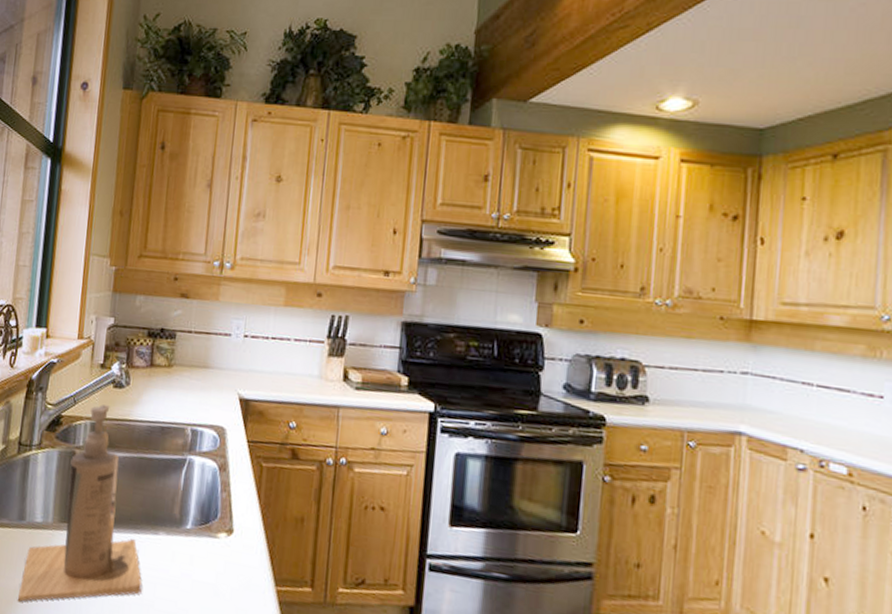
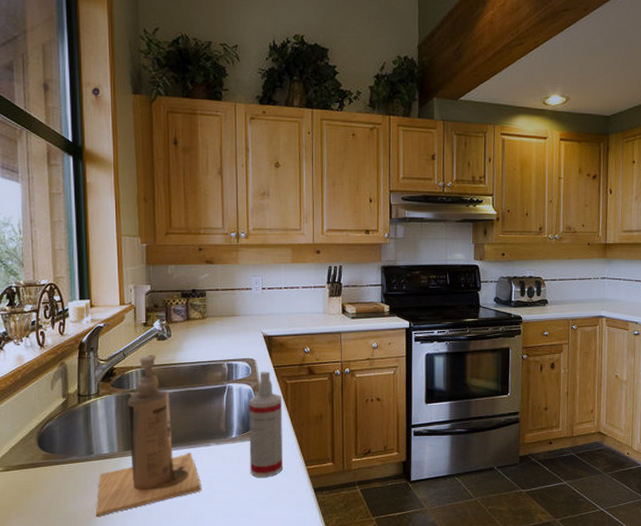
spray bottle: none [203,445,254,592] -> present [249,371,284,477]

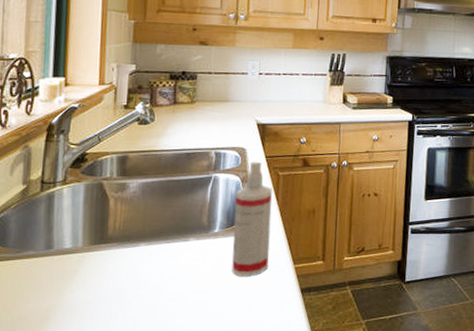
soap dispenser: present [95,355,201,516] -> none [49,140,176,319]

